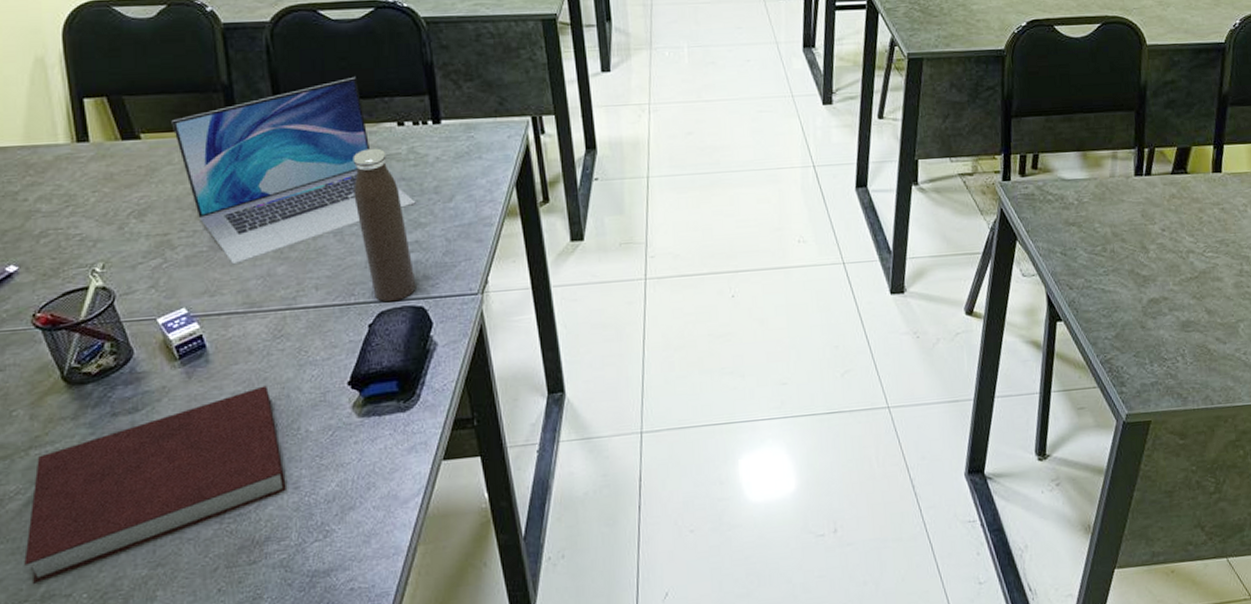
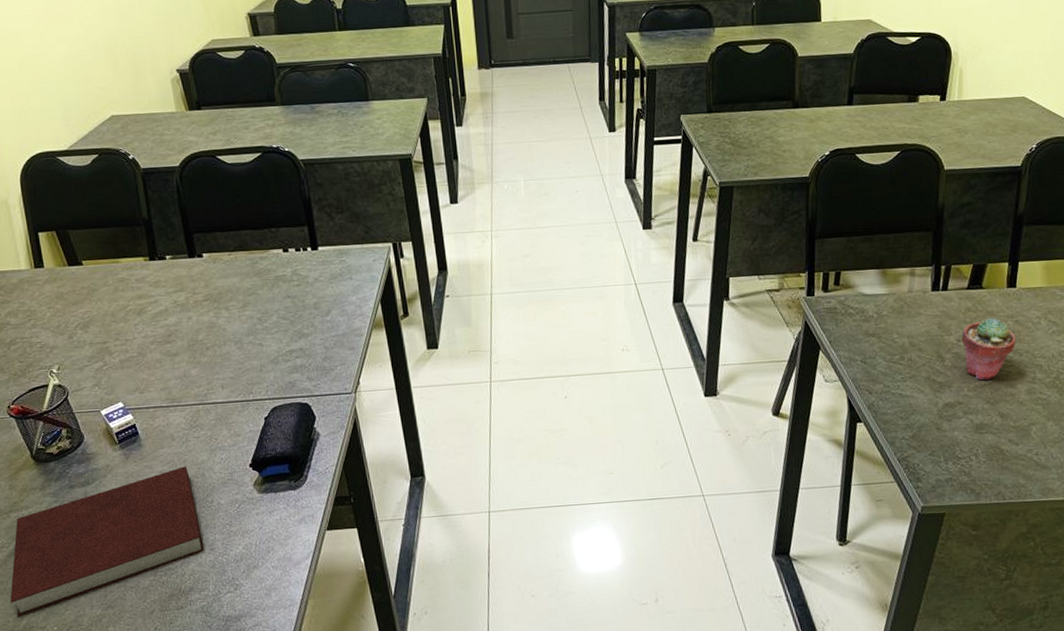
laptop: present [171,76,416,265] -> none [105,211,300,368]
water bottle: present [353,148,416,302] -> none [248,271,302,399]
potted succulent: none [1166,205,1222,274] -> present [961,317,1016,381]

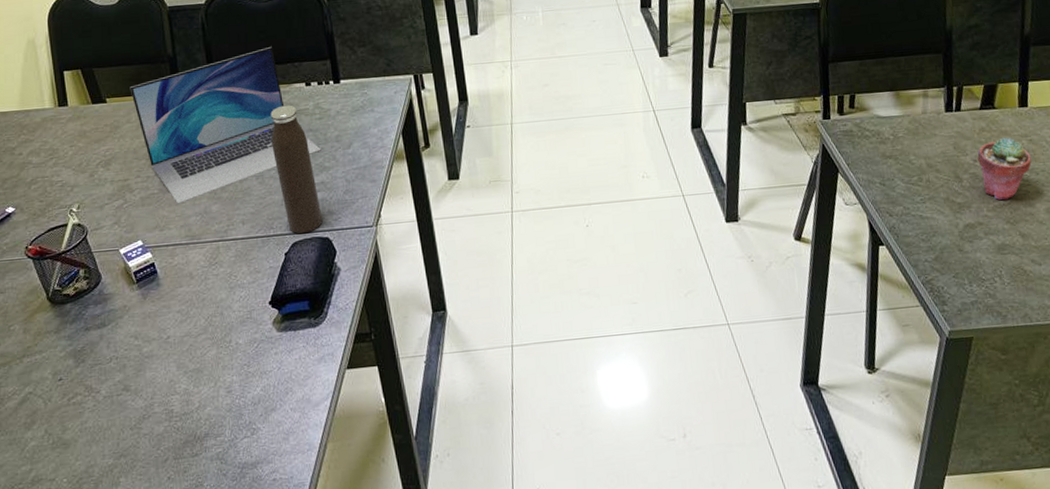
notebook: present [10,466,204,617] -> none [19,305,221,469]
laptop: none [105,211,300,368] -> present [130,46,321,204]
water bottle: none [248,271,302,399] -> present [270,105,323,234]

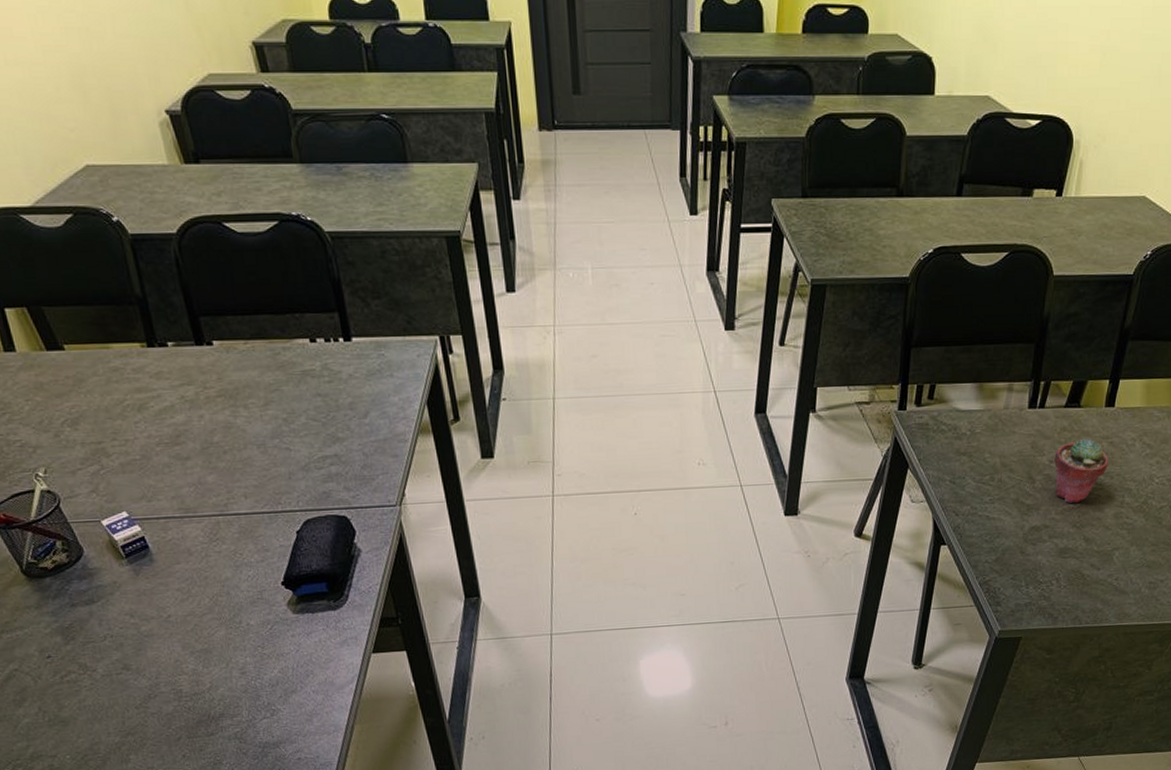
laptop: present [130,46,321,204] -> none [92,291,333,473]
water bottle: present [270,105,323,234] -> none [269,364,338,511]

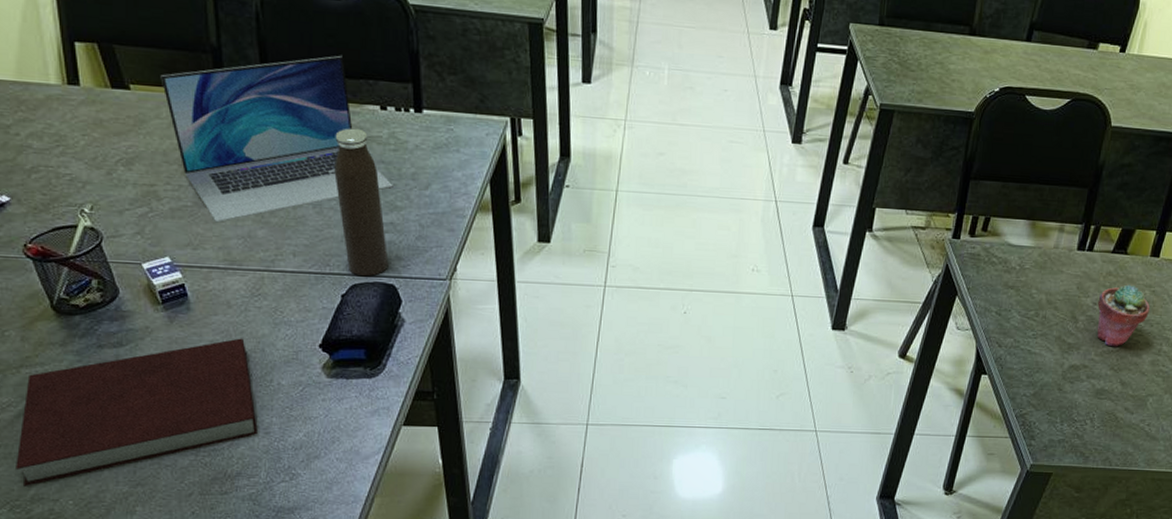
notebook: none [10,583,234,746] -> present [16,338,258,486]
laptop: none [92,291,333,473] -> present [160,55,393,223]
water bottle: none [269,364,338,511] -> present [334,128,389,277]

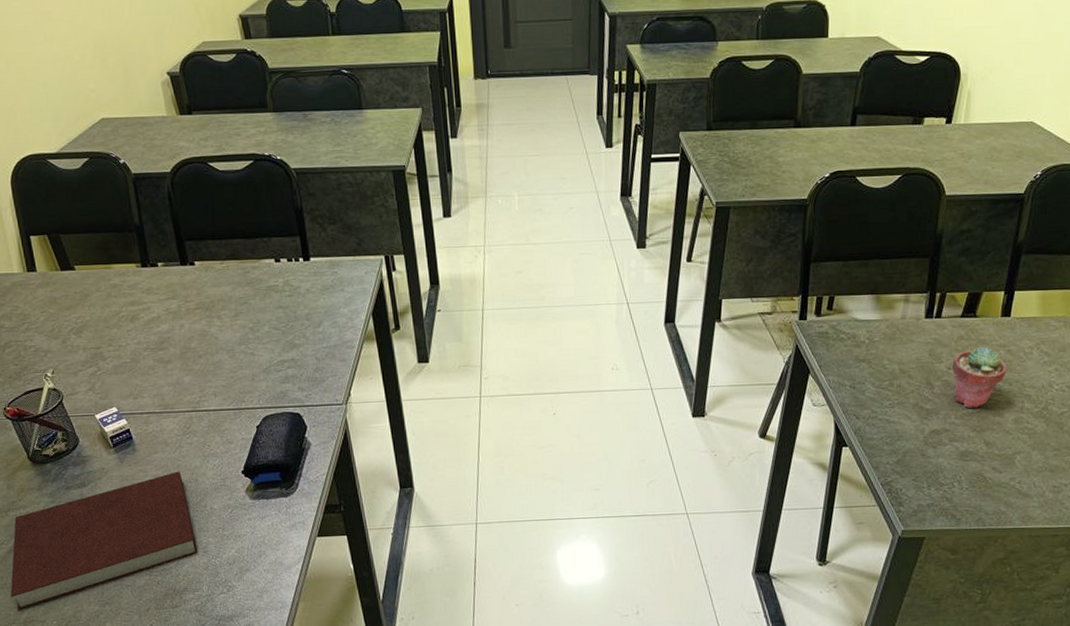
laptop: present [160,55,393,223] -> none [97,219,291,374]
water bottle: present [334,128,389,277] -> none [240,280,293,409]

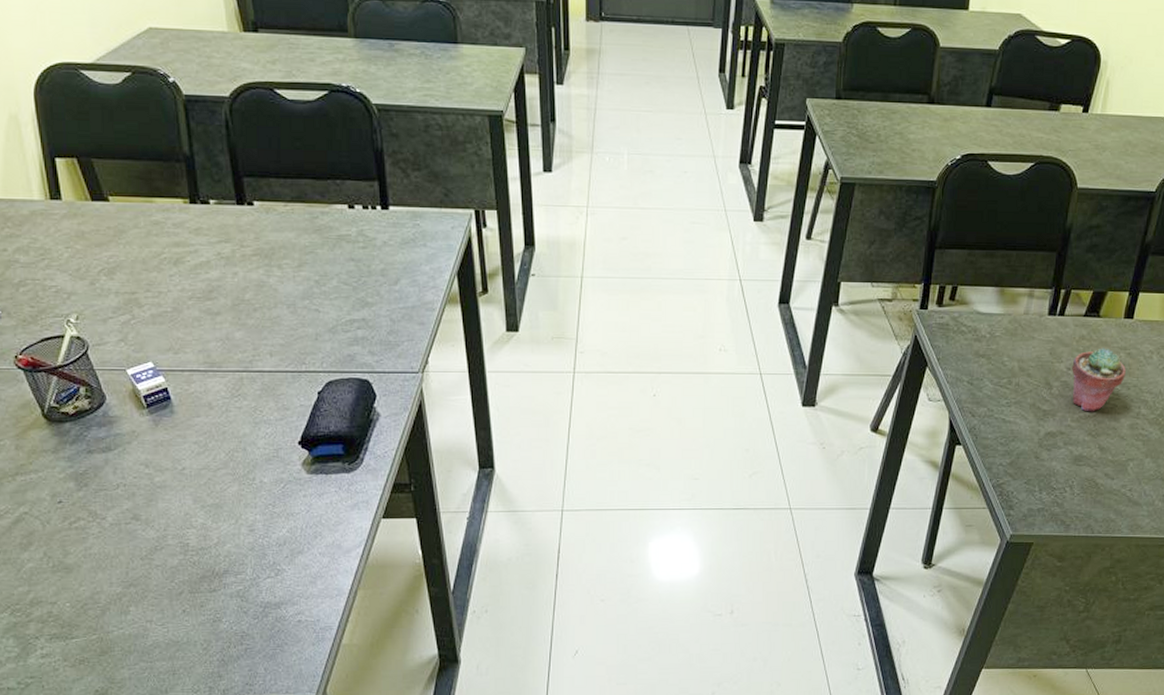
notebook: present [10,471,198,611] -> none [15,438,243,590]

